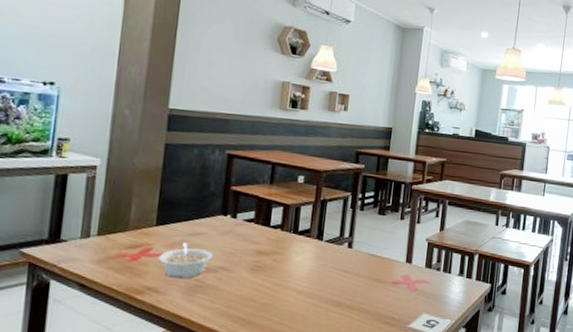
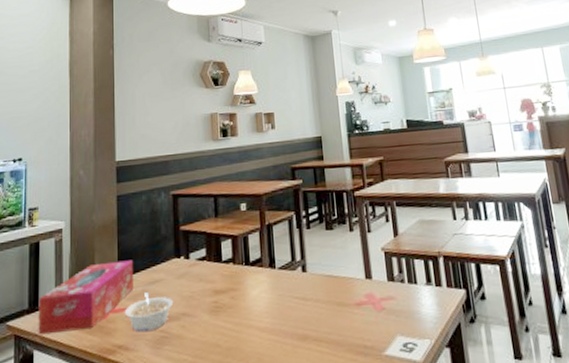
tissue box: none [57,207,175,268] -> present [38,260,133,335]

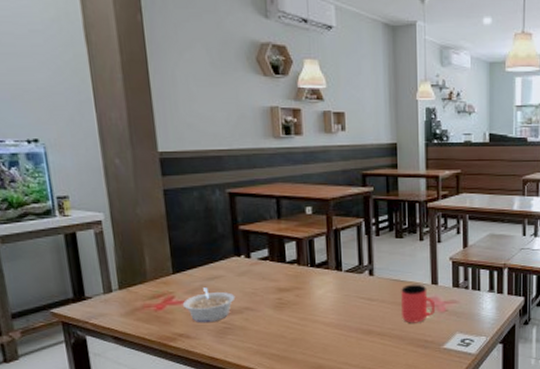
tissue box: present [38,260,133,335] -> none [84,256,191,323]
cup: none [335,279,373,326] -> present [401,284,436,323]

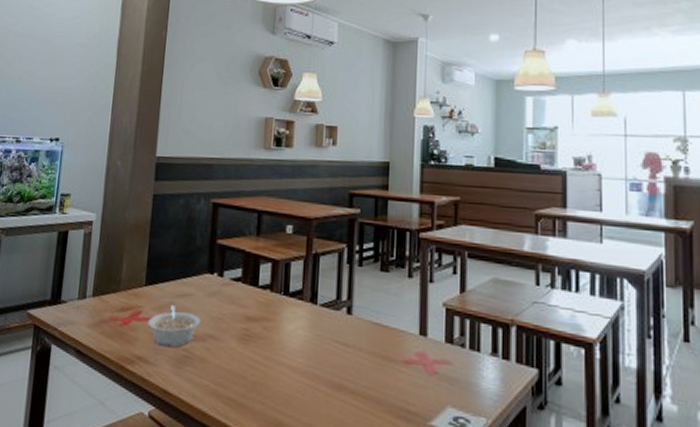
cup: present [401,284,436,323] -> none [381,331,424,385]

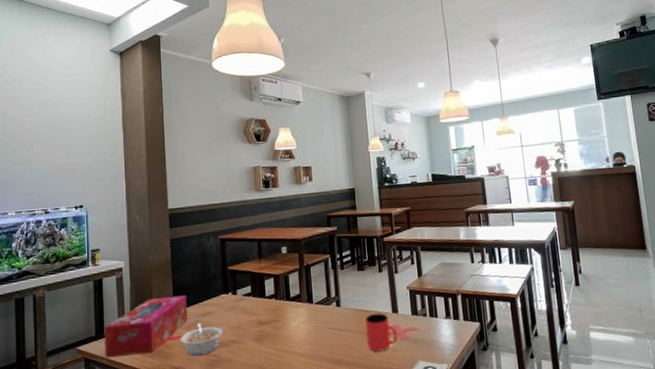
tissue box: none [57,265,163,333] -> present [104,295,187,358]
cup: none [381,331,424,385] -> present [365,313,398,352]

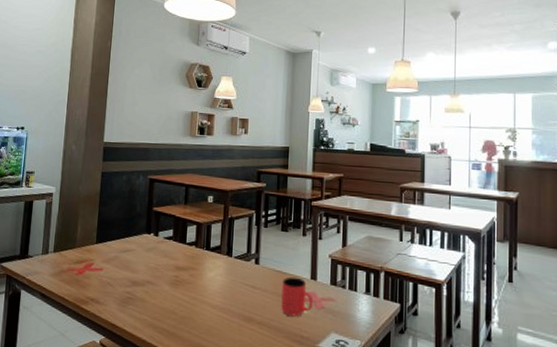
tissue box: present [104,295,187,358] -> none [26,227,110,281]
legume: present [180,323,224,357] -> none [98,258,141,291]

